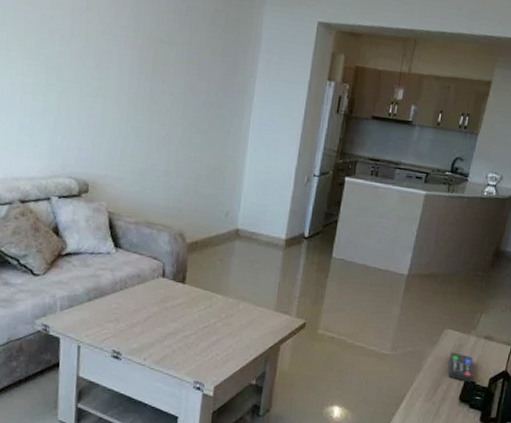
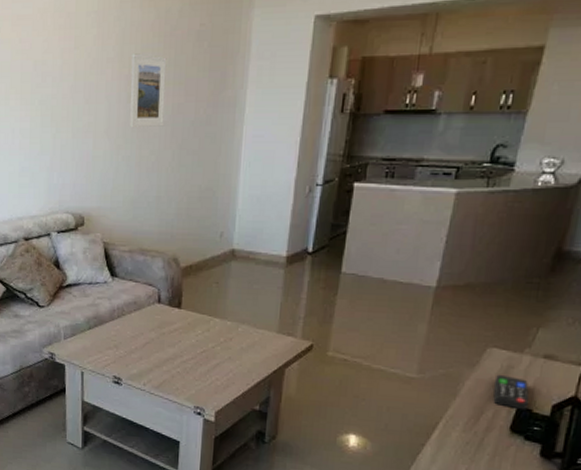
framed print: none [141,26,182,103] -> present [129,53,167,128]

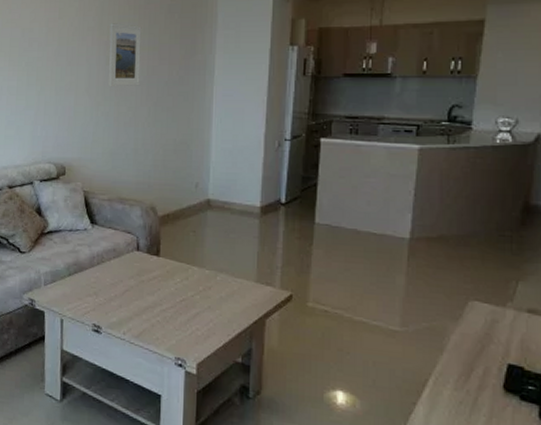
remote control: present [493,374,530,410] -> none [481,328,519,368]

